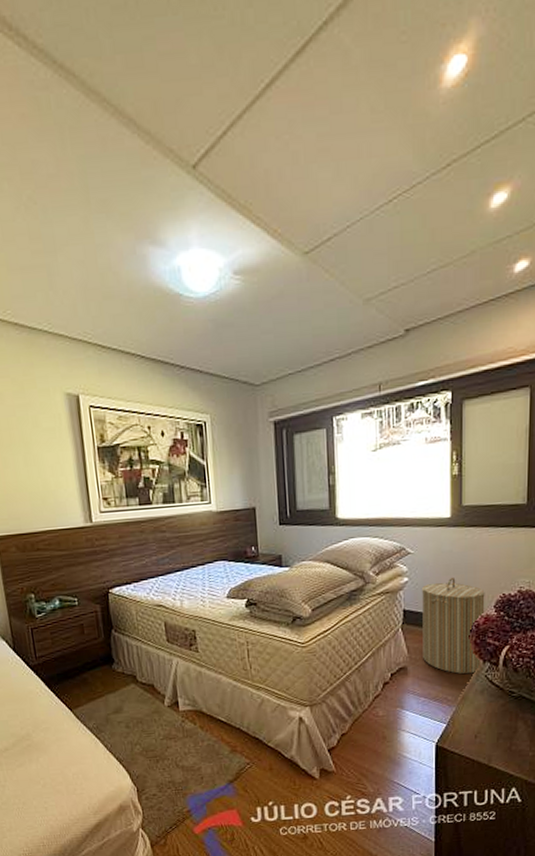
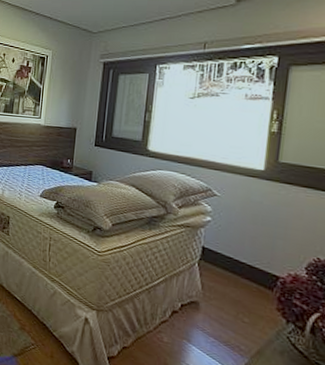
laundry hamper: present [422,577,485,675] -> none [217,227,296,331]

